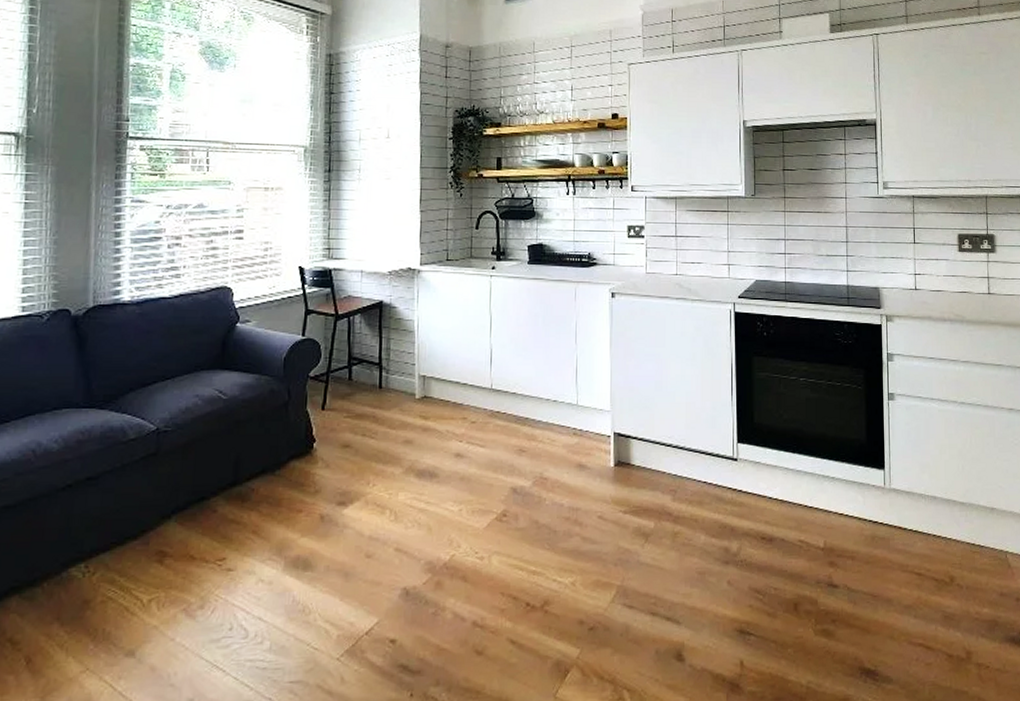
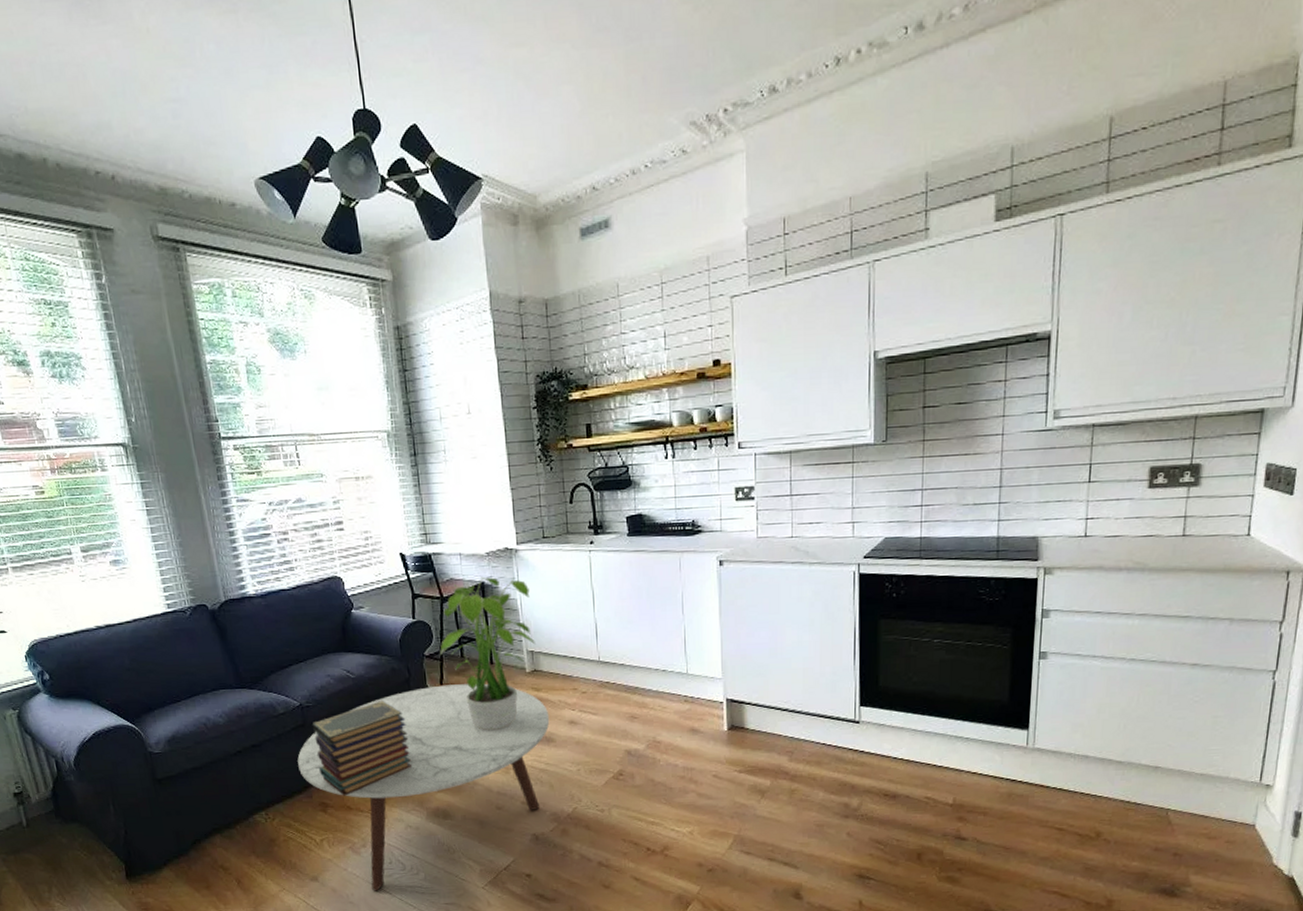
coffee table: none [139,410,435,668] -> present [297,684,550,891]
book stack: none [164,426,277,542] -> present [312,701,413,796]
potted plant: none [326,295,429,464] -> present [440,576,536,731]

